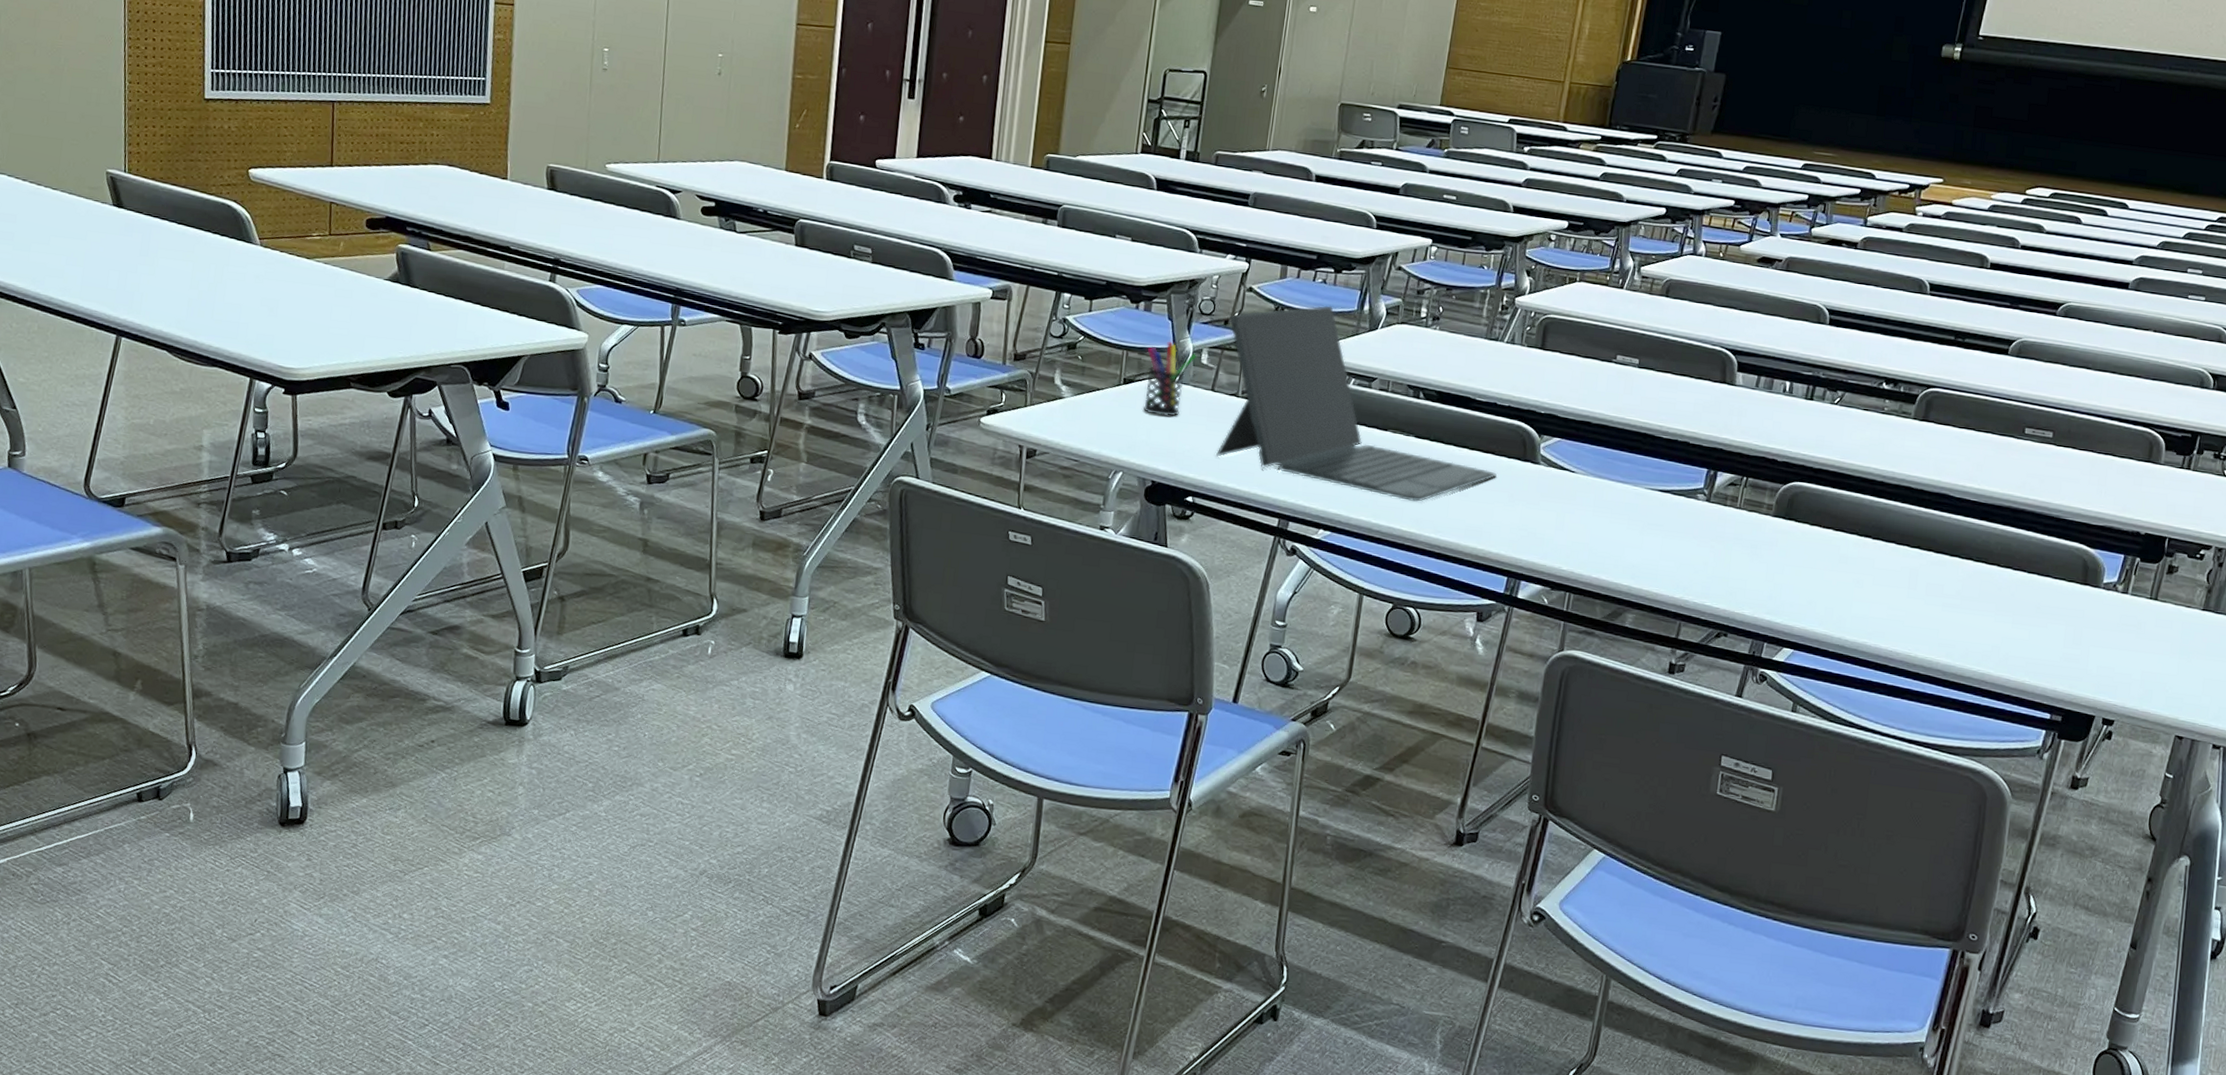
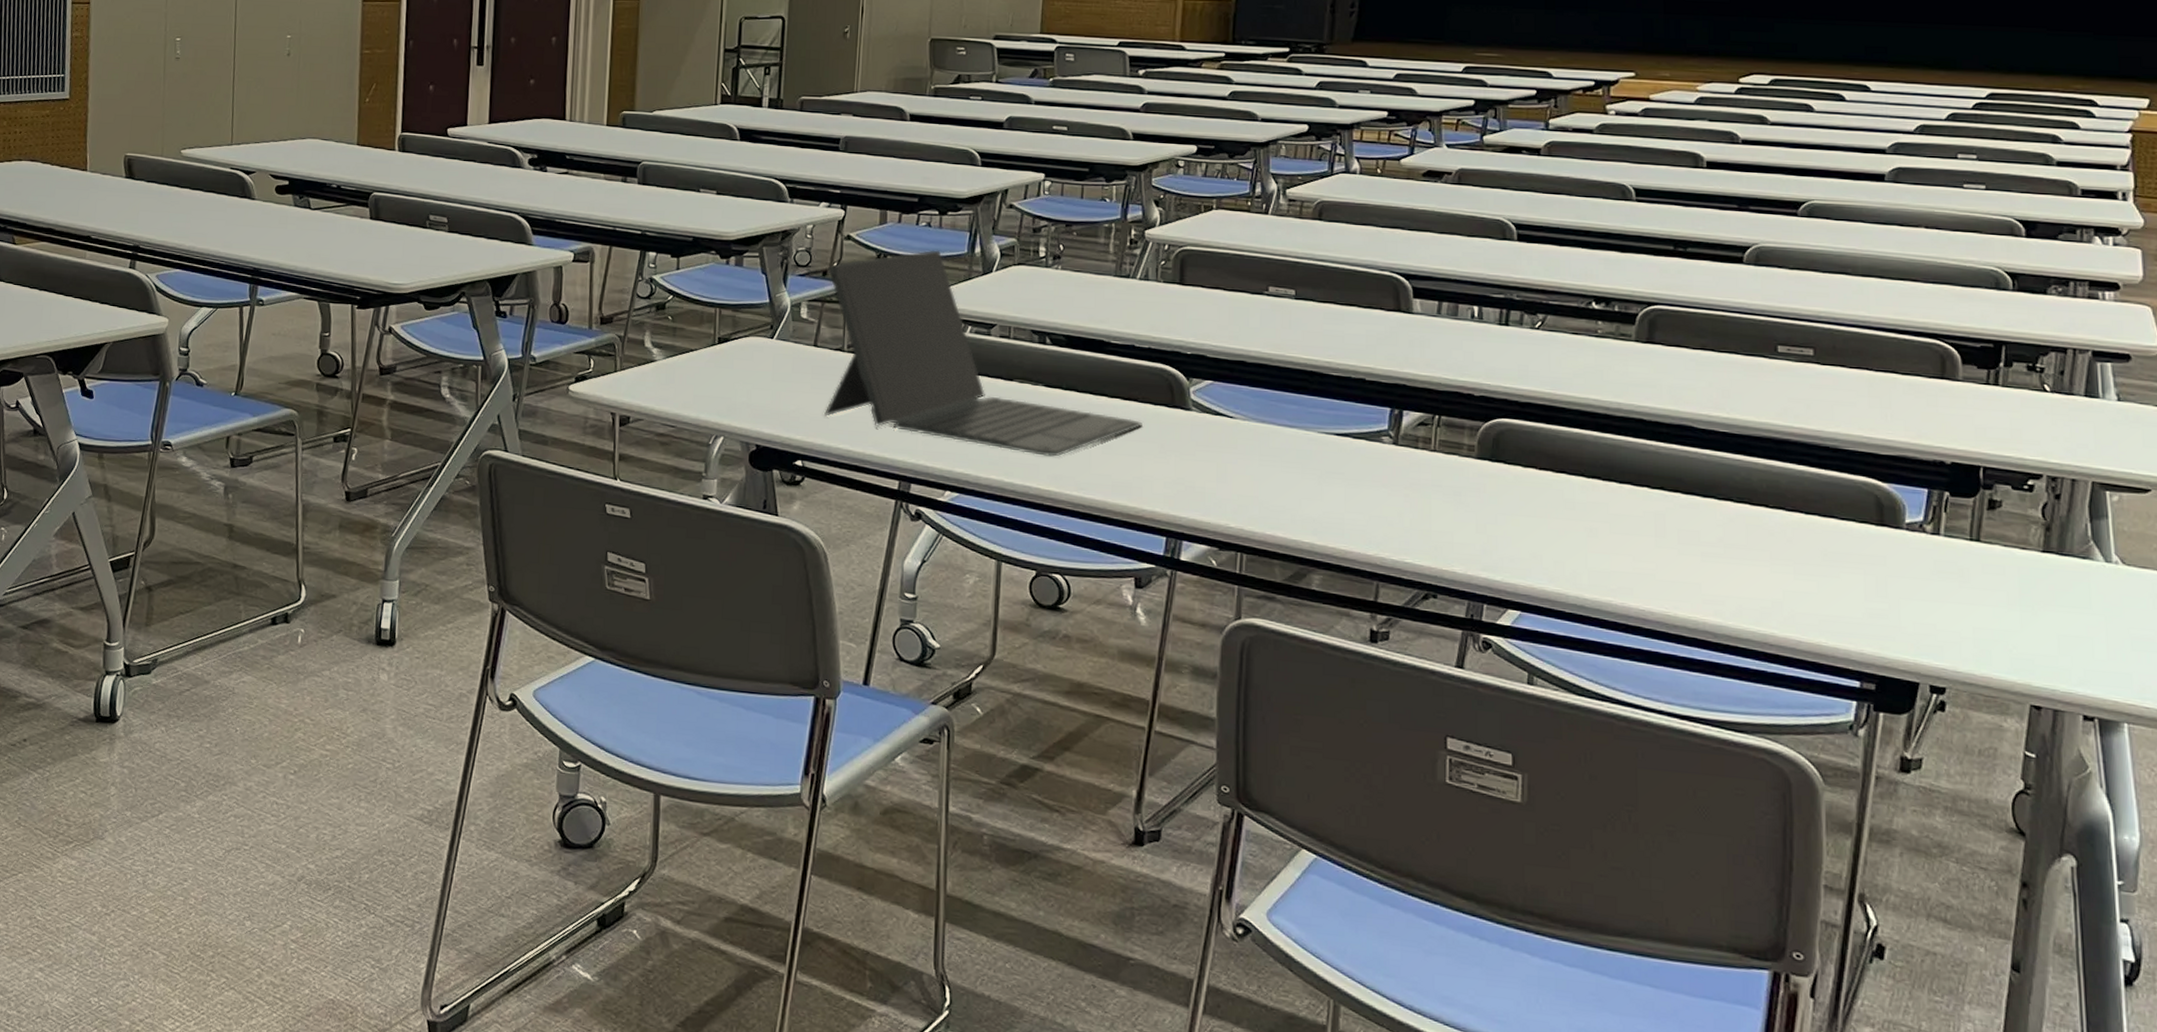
pen holder: present [1143,341,1197,417] -> none [741,296,796,376]

